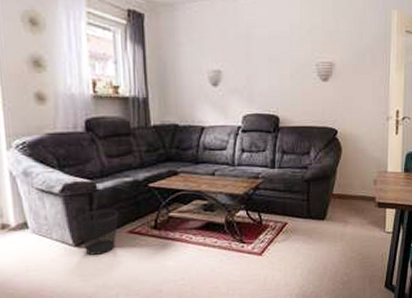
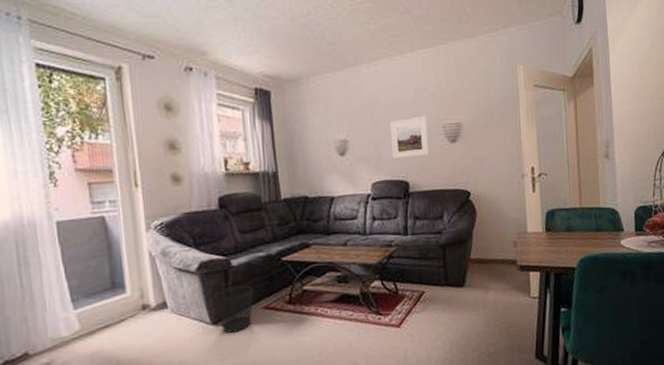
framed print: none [264,52,301,93] -> present [389,115,429,158]

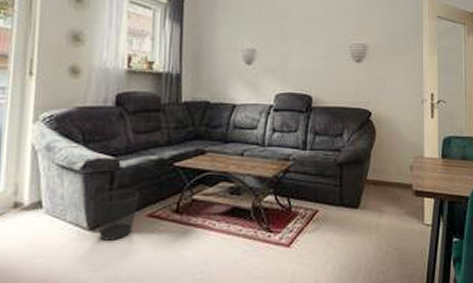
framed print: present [389,115,429,158] -> none [298,34,334,73]

